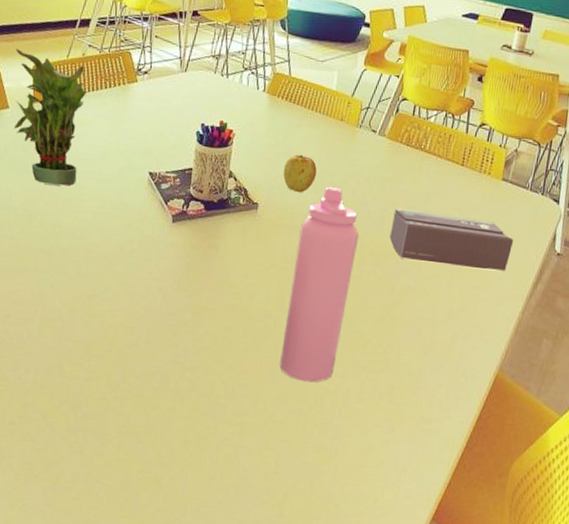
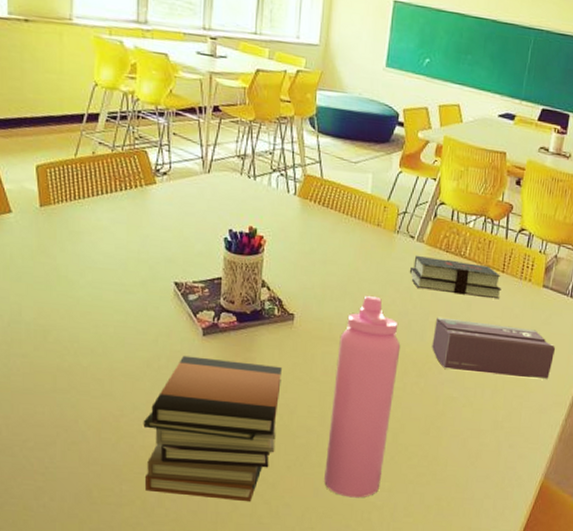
potted plant: present [15,49,86,186] -> none [15,146,99,298]
book stack: none [111,240,244,382] -> present [143,355,282,502]
apple: present [283,154,317,193] -> none [319,262,354,303]
hardback book: none [370,148,460,192] -> present [409,255,501,300]

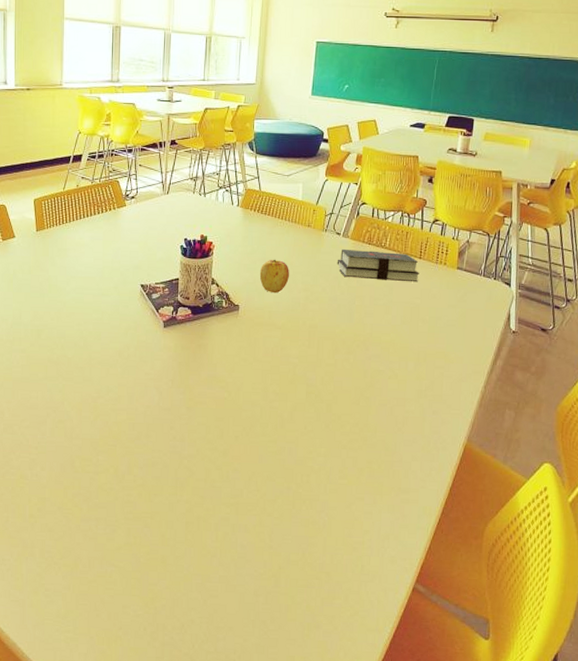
book stack: present [143,355,282,502] -> none [115,345,230,469]
apple: none [319,262,354,303] -> present [259,259,289,294]
water bottle: present [324,295,401,498] -> none [268,285,331,463]
tissue box: present [432,318,556,380] -> none [359,301,472,351]

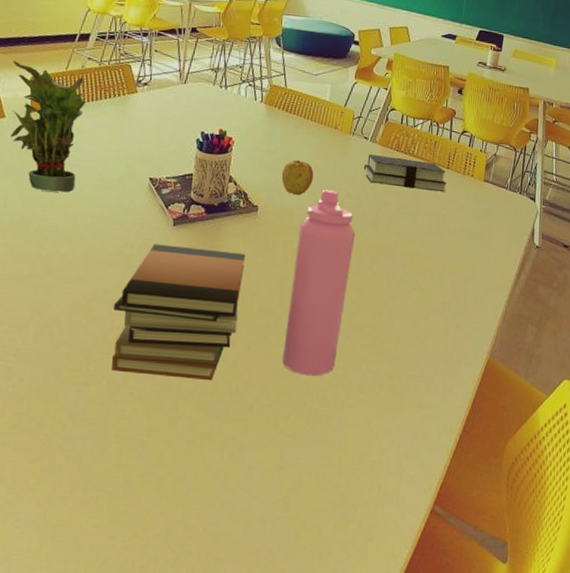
potted plant: none [18,186,82,302] -> present [11,61,86,193]
book stack: none [115,345,230,469] -> present [111,244,245,381]
water bottle: none [268,285,331,463] -> present [282,189,356,376]

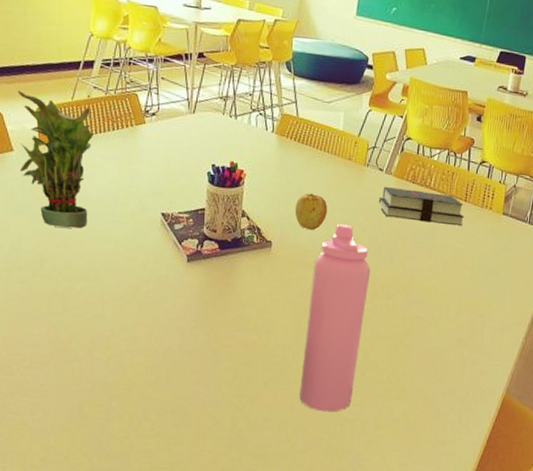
book stack: present [111,244,245,381] -> none [131,280,260,417]

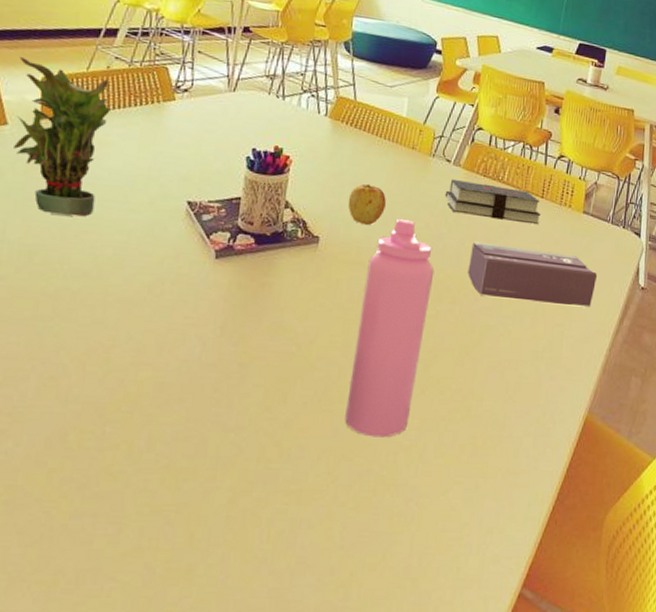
tissue box: none [400,244,516,301] -> present [467,242,598,308]

